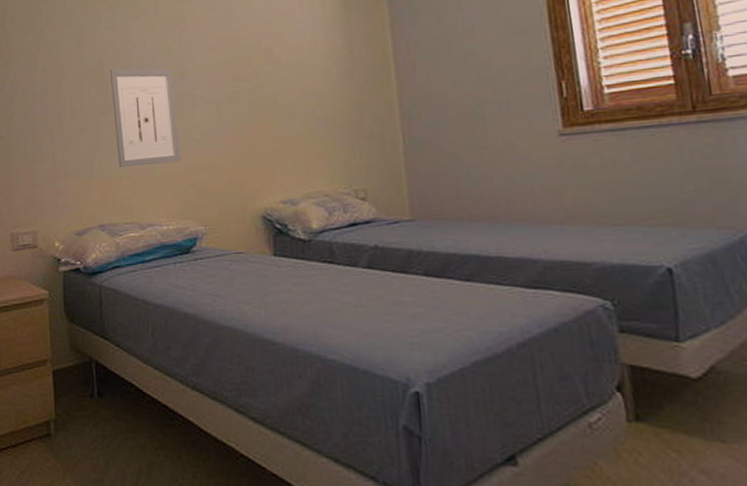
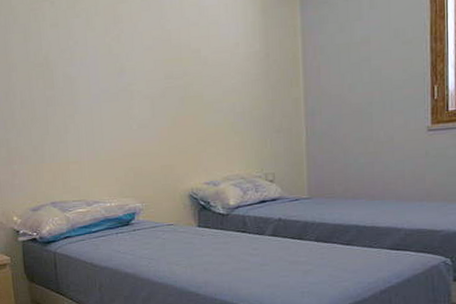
wall art: present [109,68,181,168] -> none [55,64,121,154]

